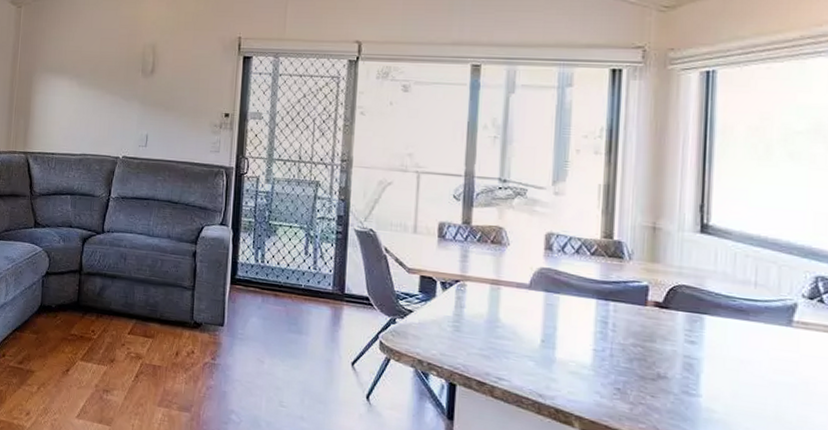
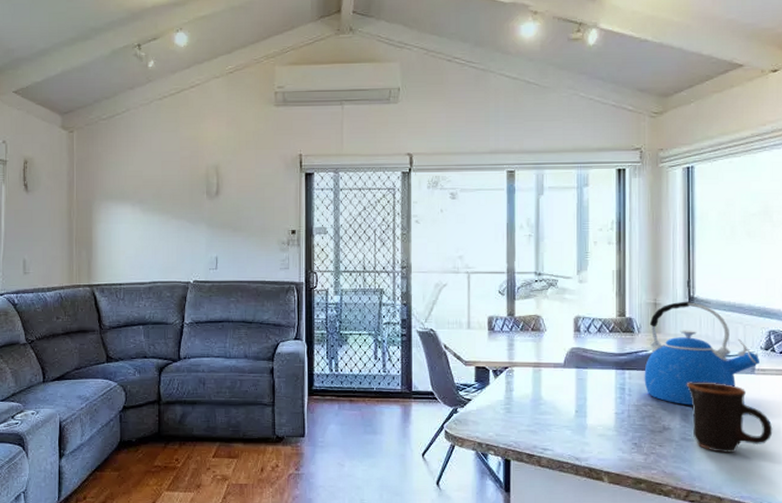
kettle: none [634,228,801,354] -> present [644,301,761,406]
mug: none [692,325,816,420] -> present [686,382,773,453]

